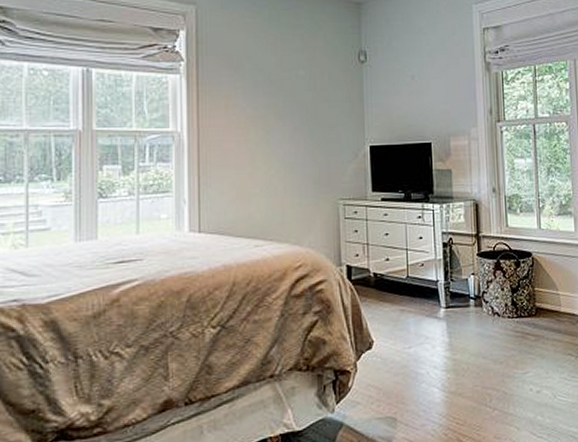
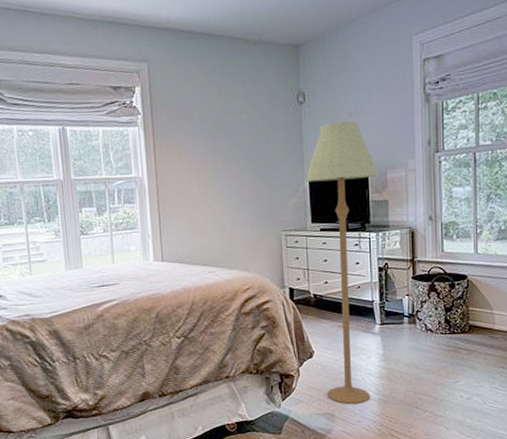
floor lamp: none [366,84,441,404] -> present [306,120,378,404]

